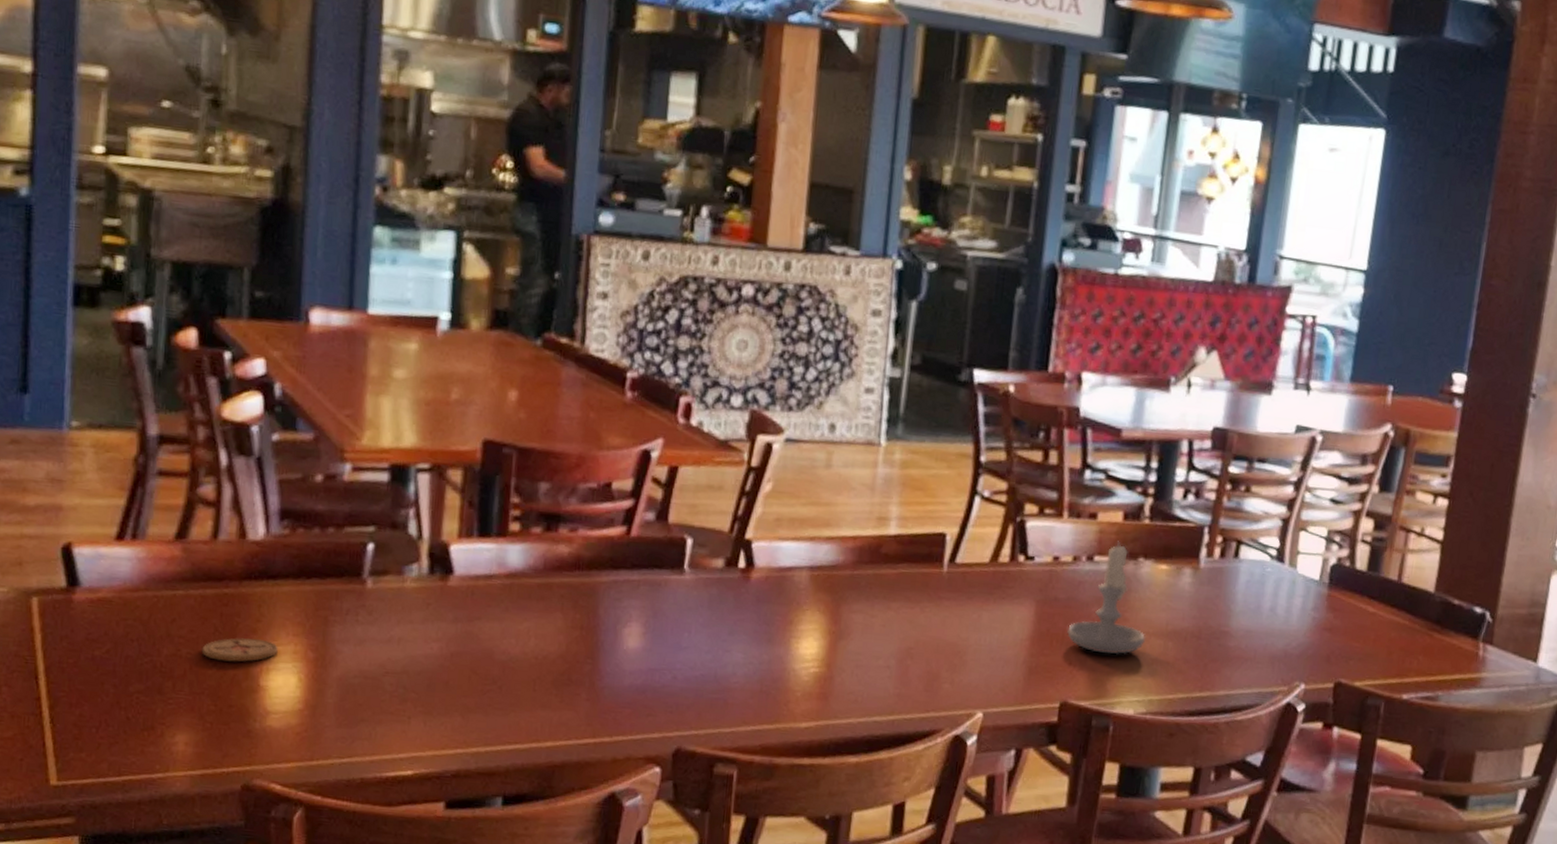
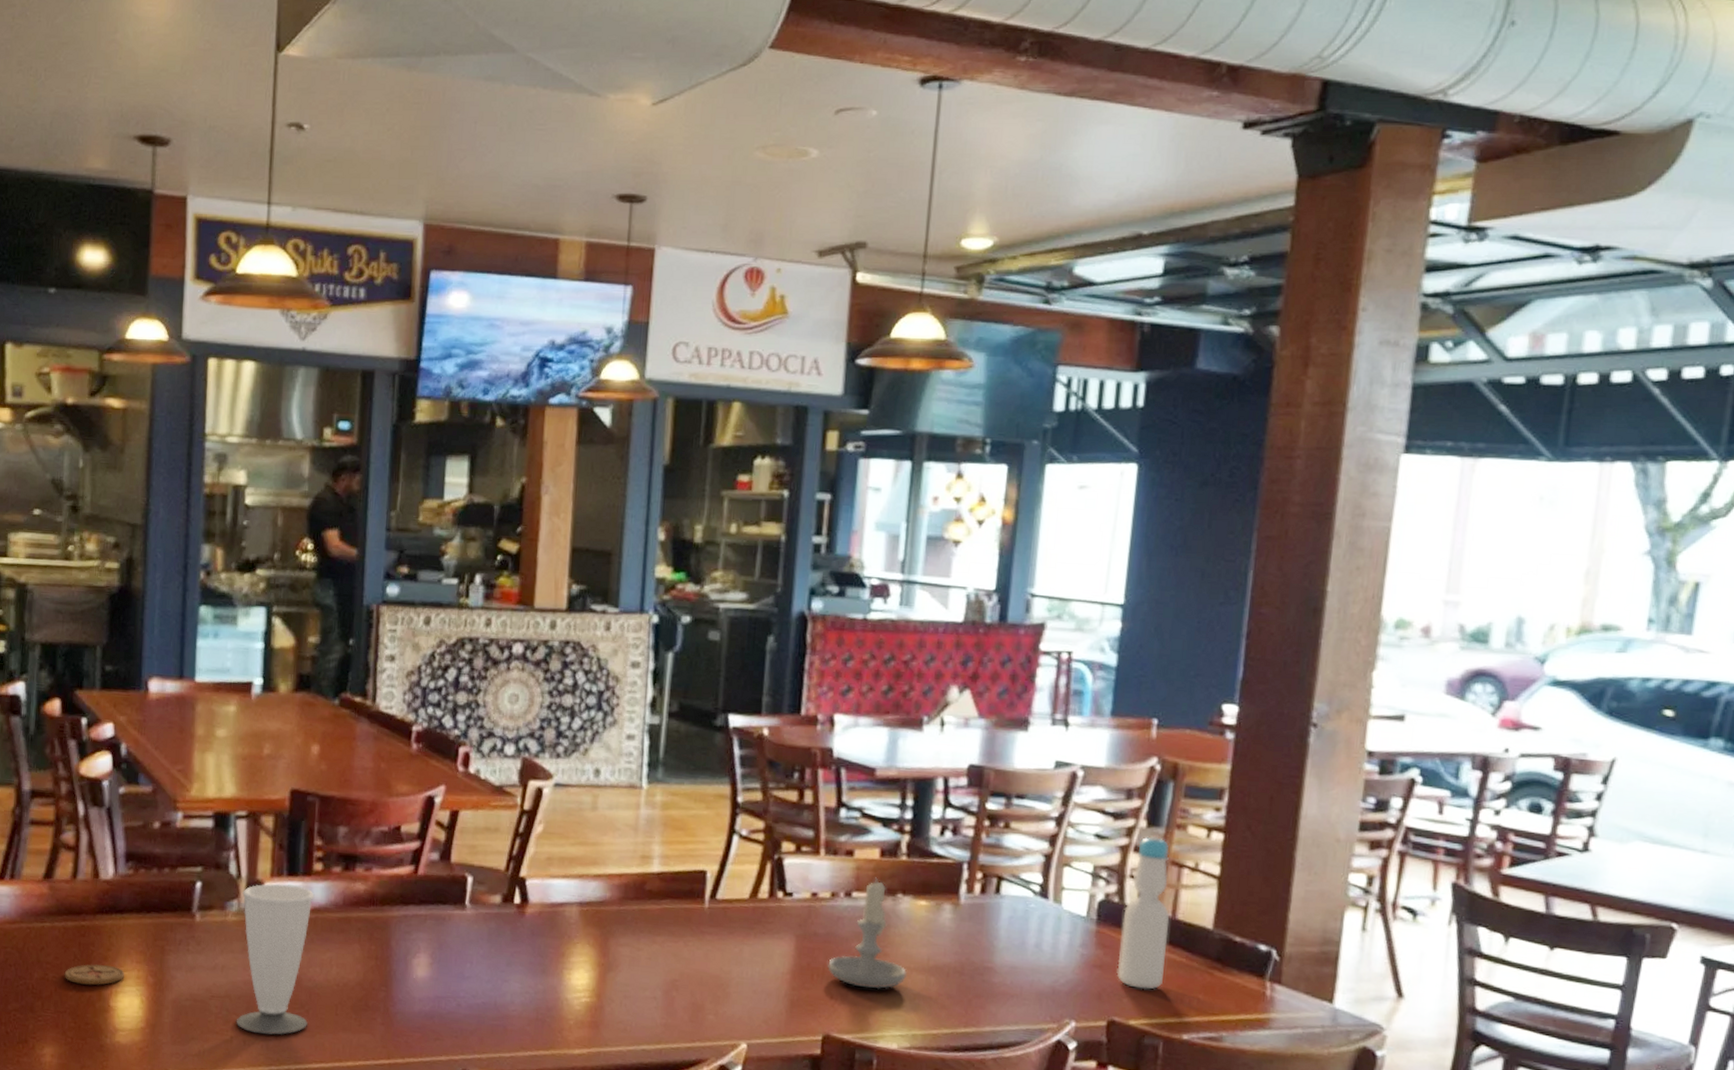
cup: none [415,545,510,715] -> present [236,884,315,1036]
bottle: none [1345,501,1398,652] -> present [1116,835,1170,990]

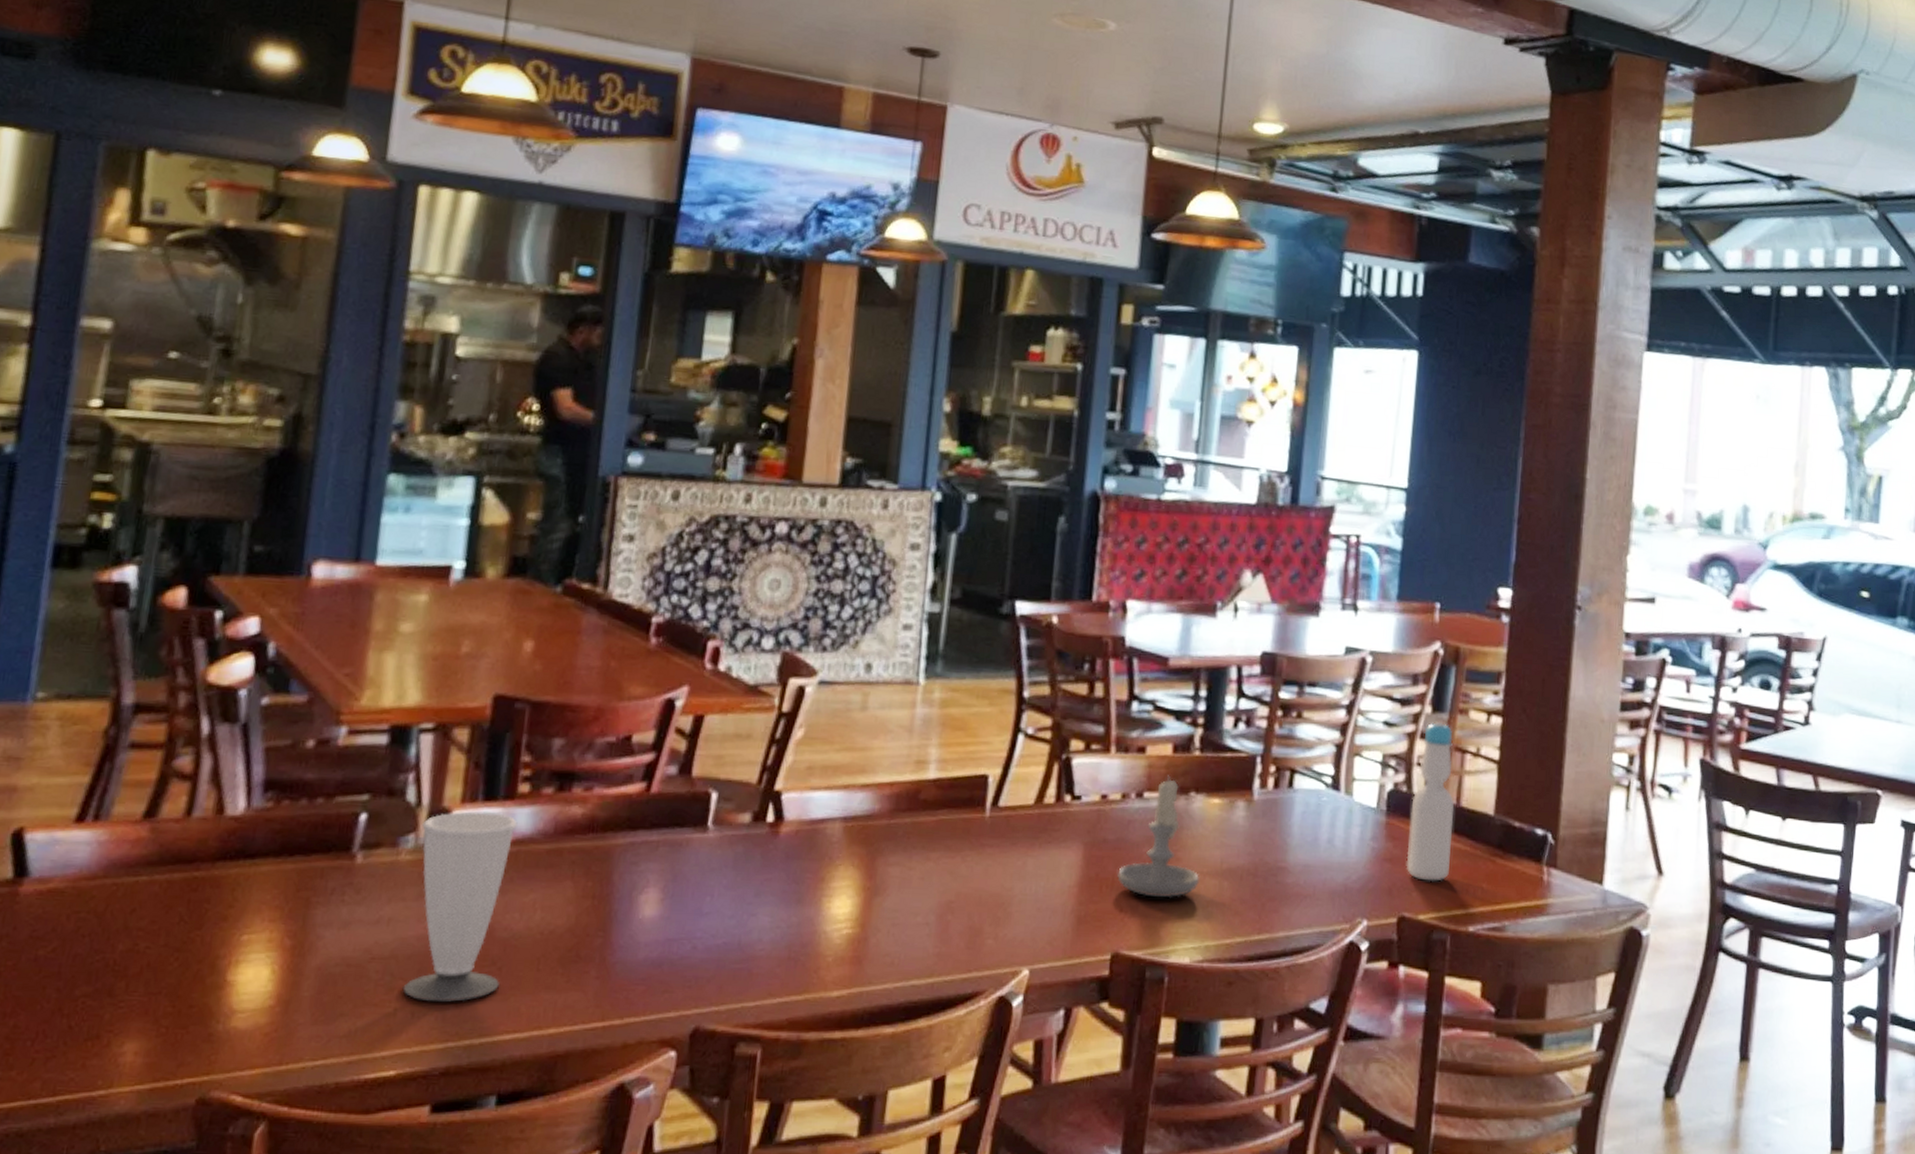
coaster: present [64,964,124,985] -> none [162,927,251,955]

